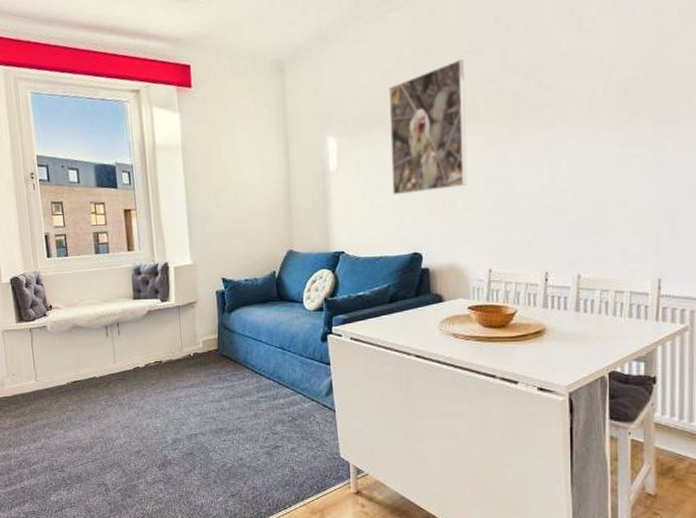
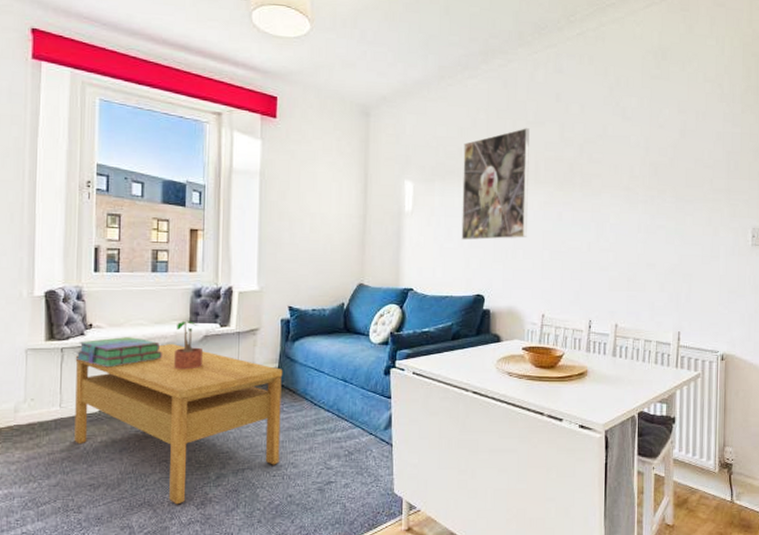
stack of books: none [41,316,114,345] -> present [75,337,162,368]
coffee table: none [42,320,228,466] -> present [74,344,283,505]
potted plant: none [123,297,149,344] -> present [174,320,202,370]

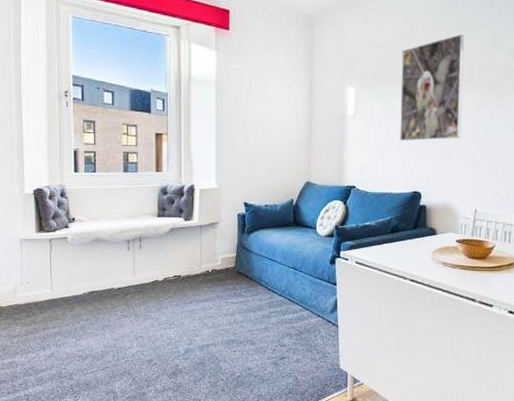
coffee table: present [74,344,283,505] -> none [62,236,241,374]
stack of books: present [75,337,162,368] -> none [62,229,135,256]
potted plant: present [174,320,202,370] -> none [146,215,170,258]

